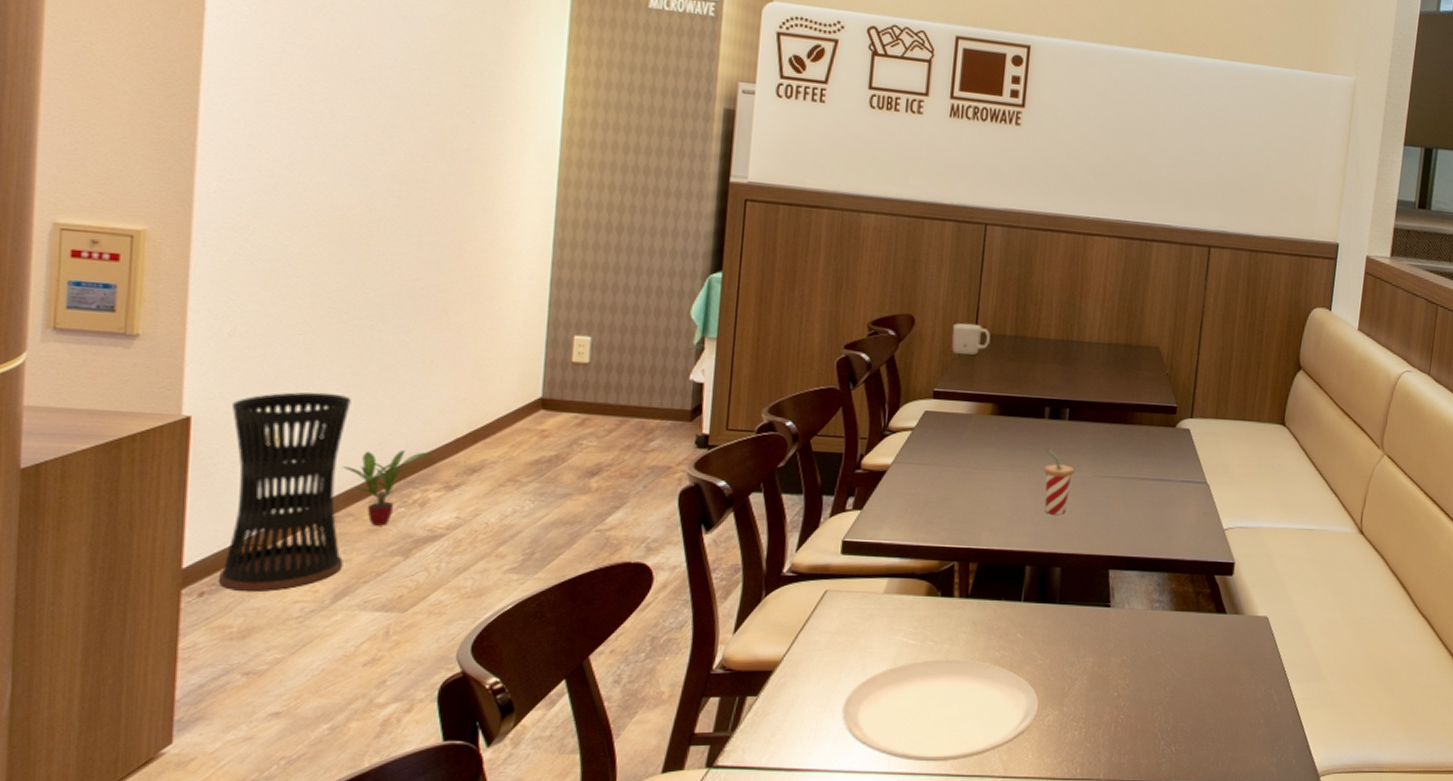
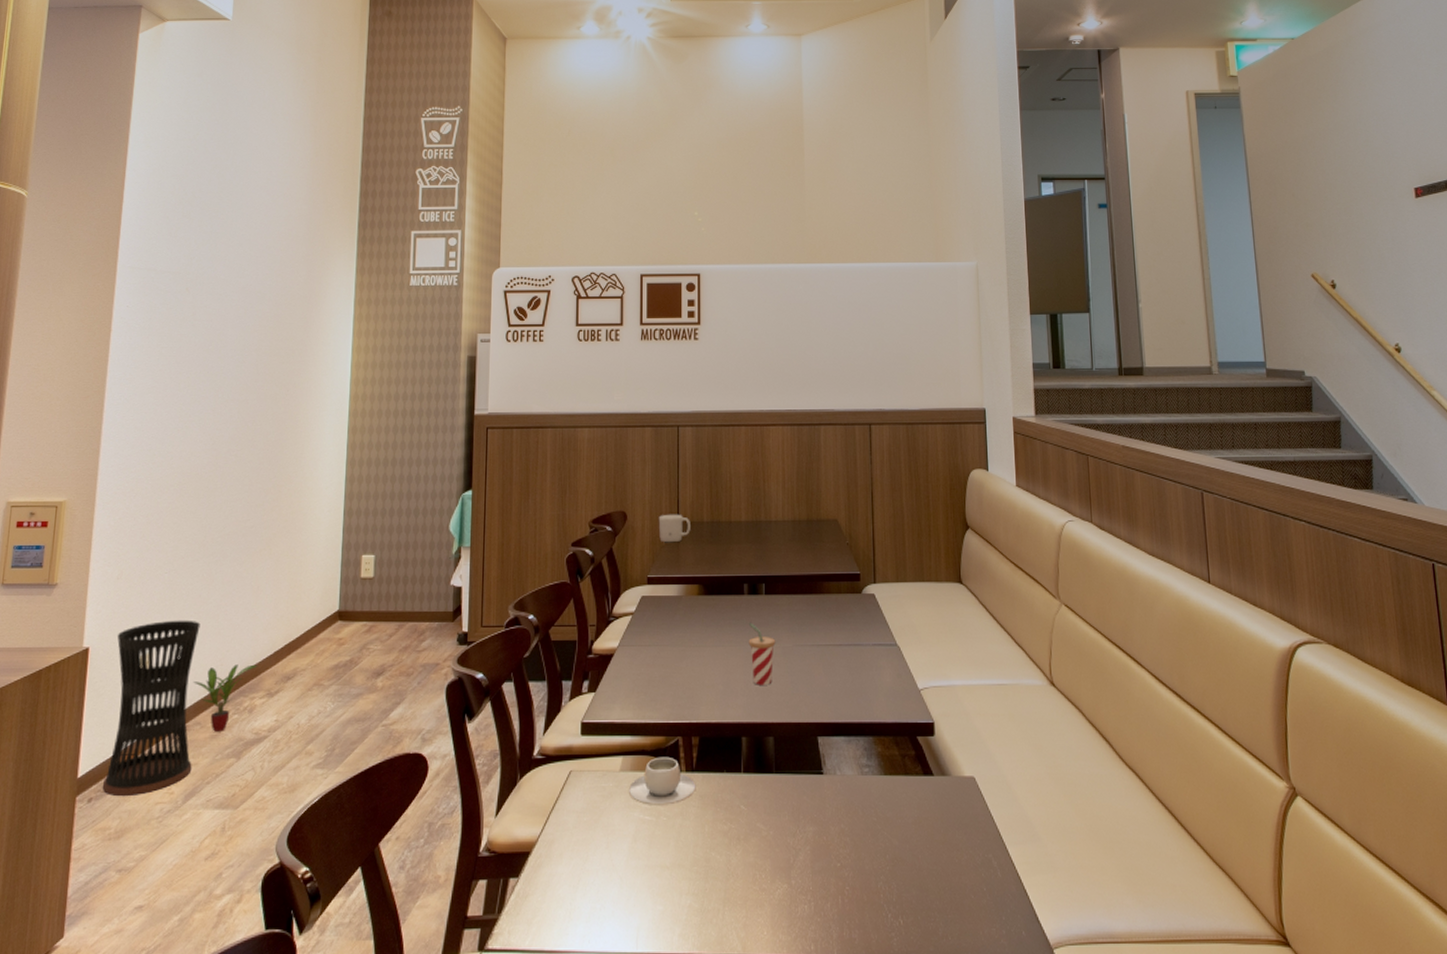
plate: present [841,659,1039,762] -> none [592,834,768,941]
teacup: none [891,581,970,630] -> present [628,756,696,805]

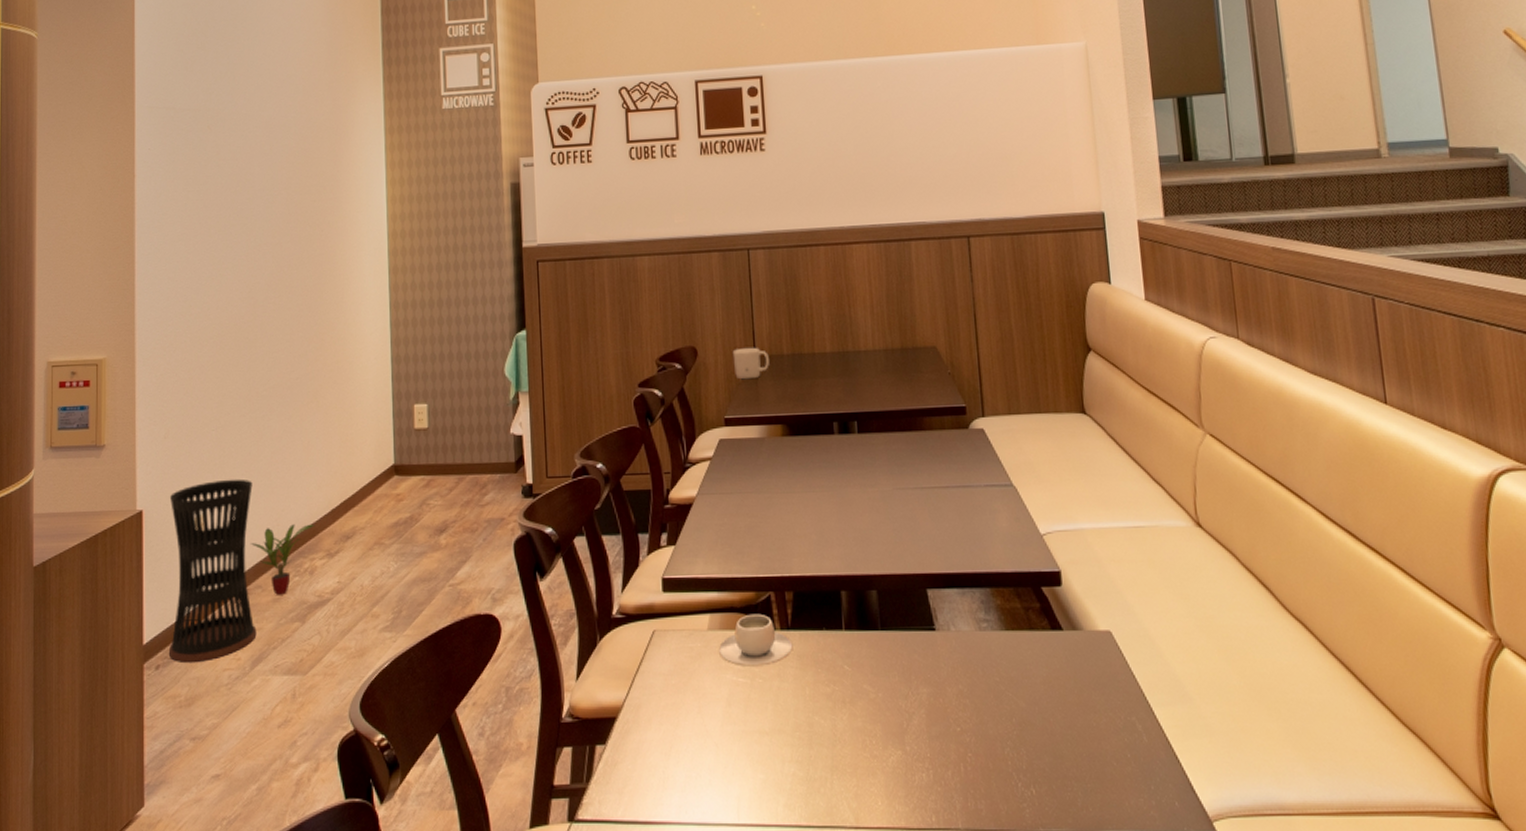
beverage cup: present [748,622,776,685] -> none [841,464,873,534]

